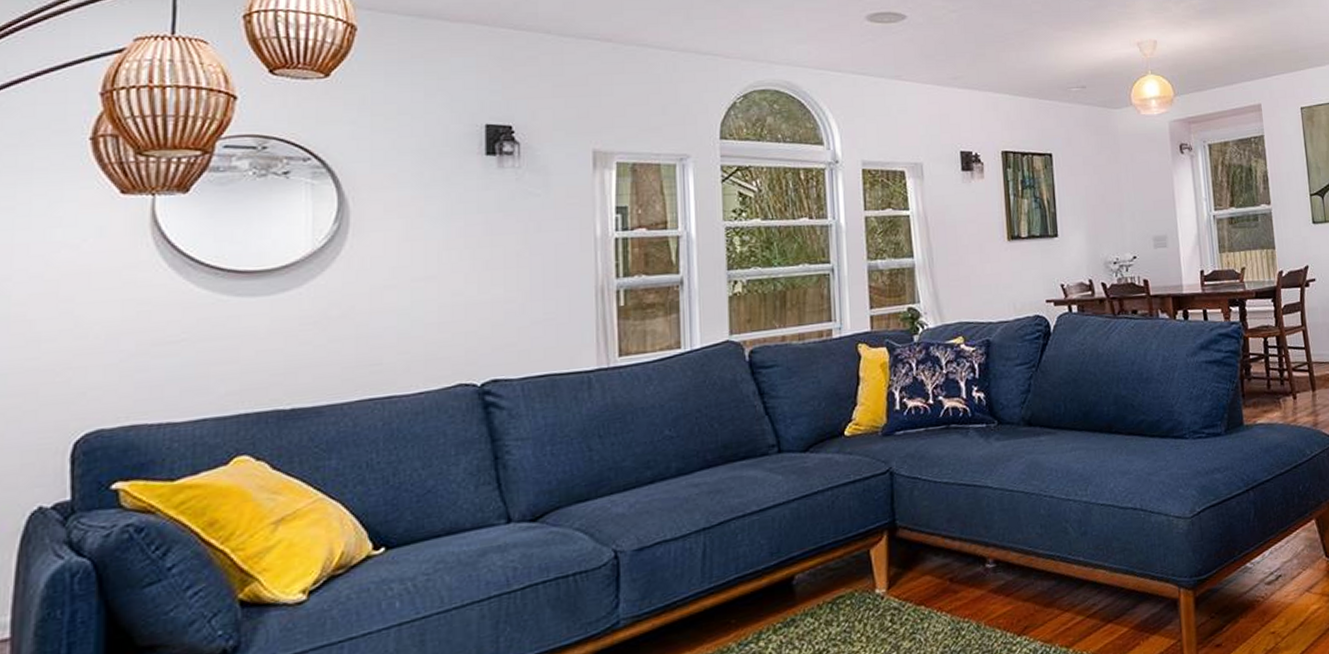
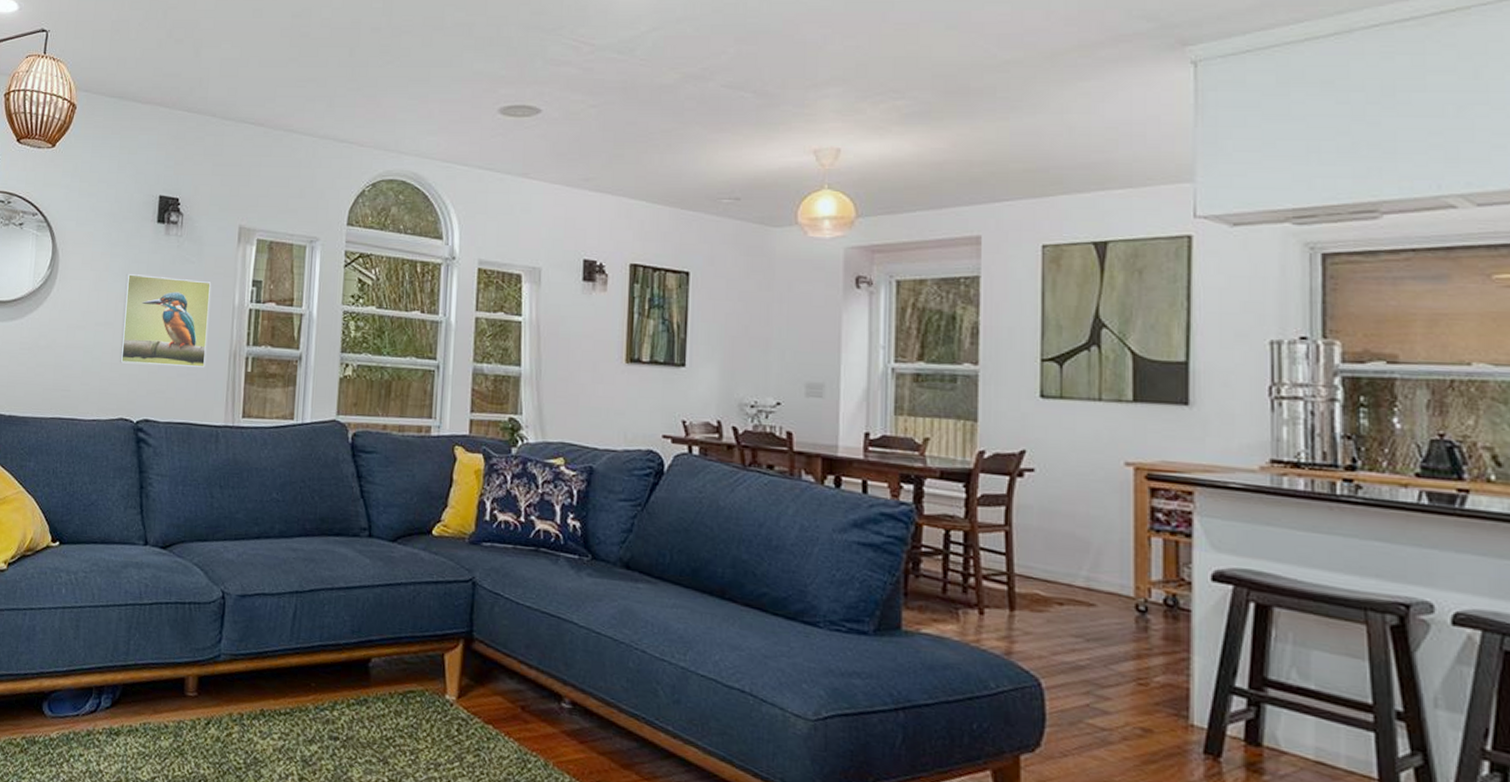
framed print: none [449,214,567,321] -> present [119,274,212,367]

